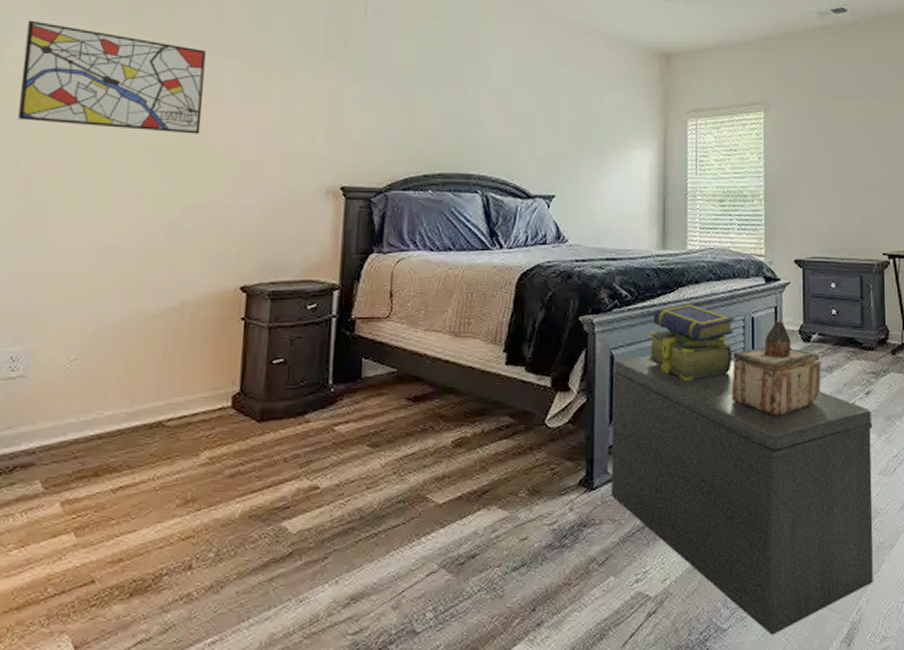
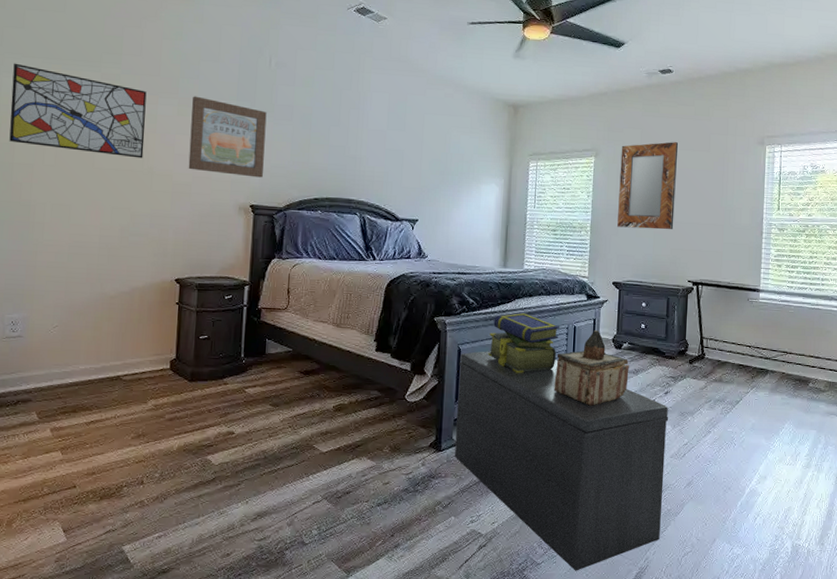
wall art: none [259,54,362,152] -> present [188,96,267,178]
home mirror: none [794,91,861,194] -> present [617,142,678,230]

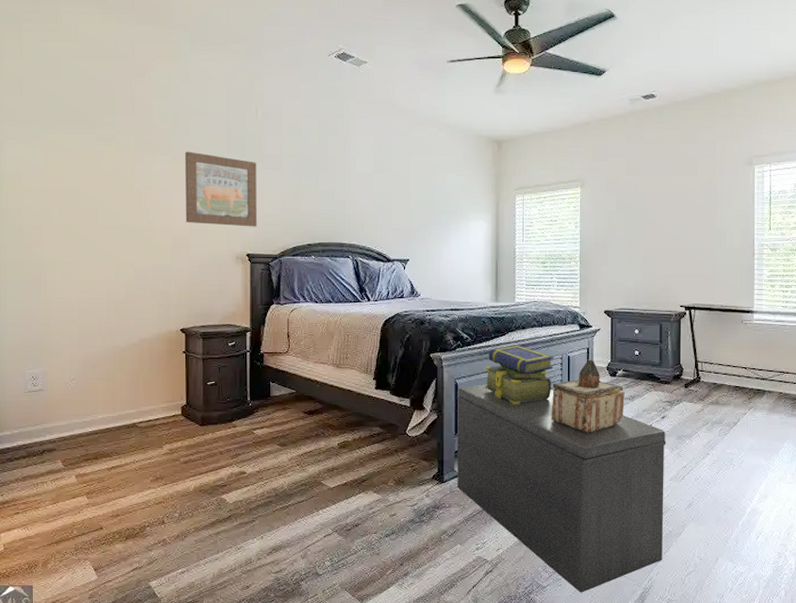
wall art: present [9,63,147,159] -> none [15,130,142,215]
home mirror: present [617,142,678,230] -> none [607,167,664,256]

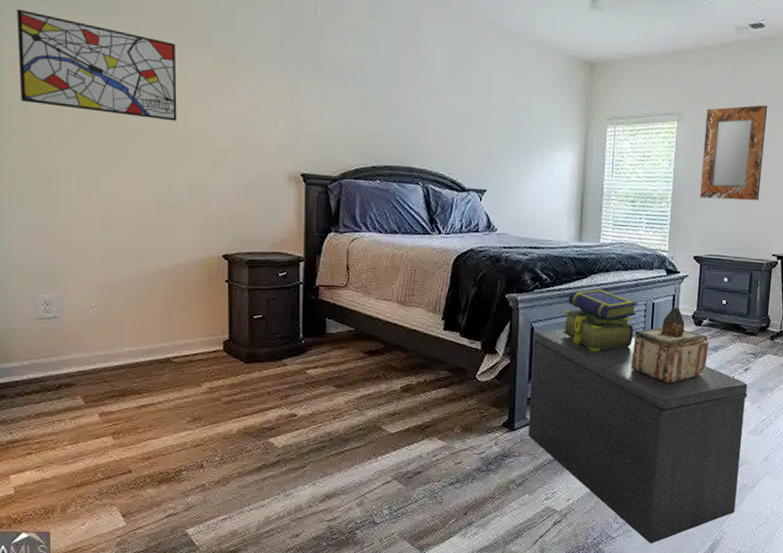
wall art: none [15,130,142,215] -> present [17,8,177,121]
wall art: present [185,151,257,227] -> none [229,49,315,144]
home mirror: none [607,167,664,256] -> present [700,105,767,201]

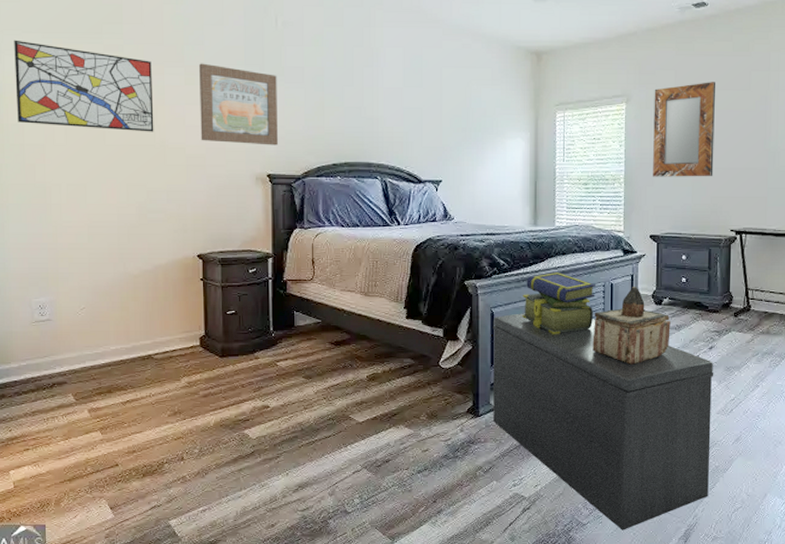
wall art: none [229,49,315,144] -> present [199,63,278,145]

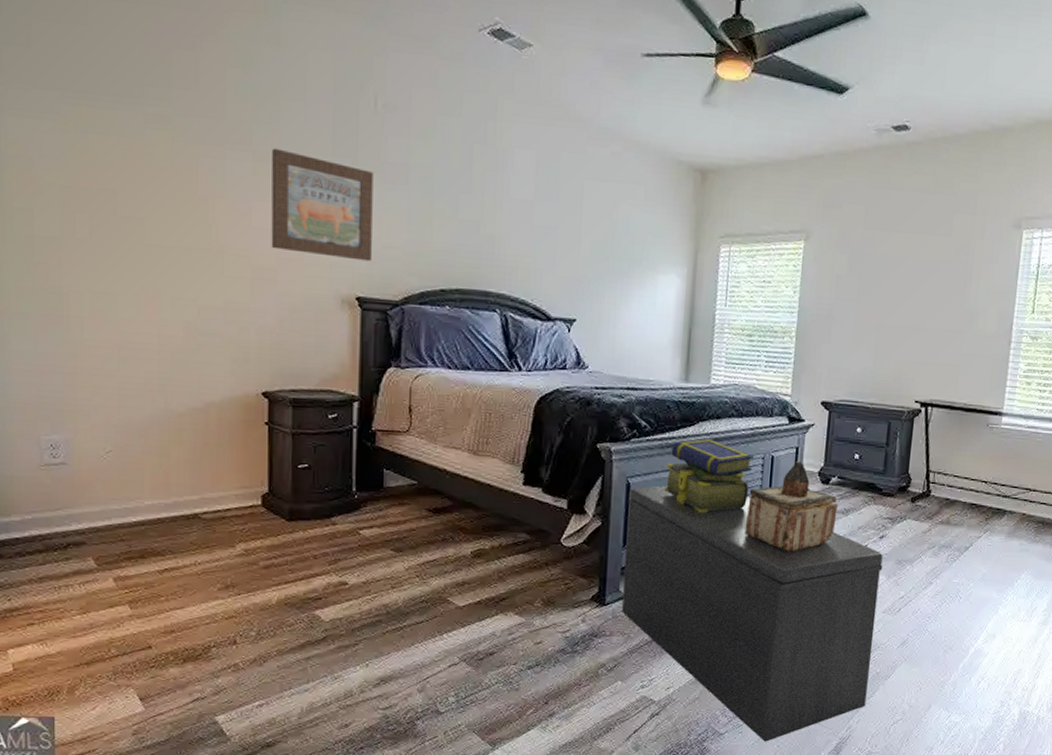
wall art: present [14,40,154,132] -> none [21,96,210,233]
home mirror: present [653,82,715,177] -> none [830,222,912,337]

